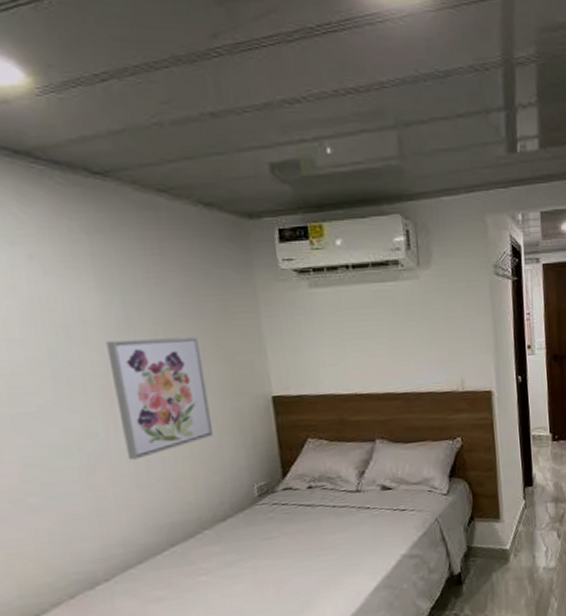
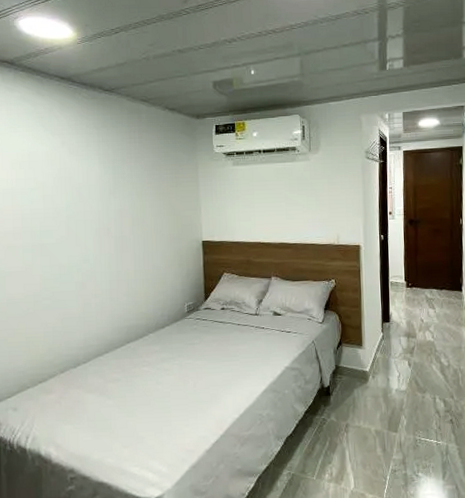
wall art: present [106,336,214,461] -> none [101,197,162,280]

